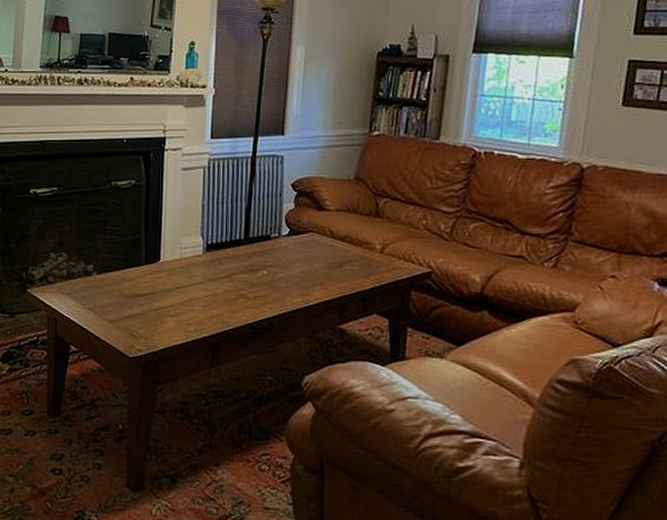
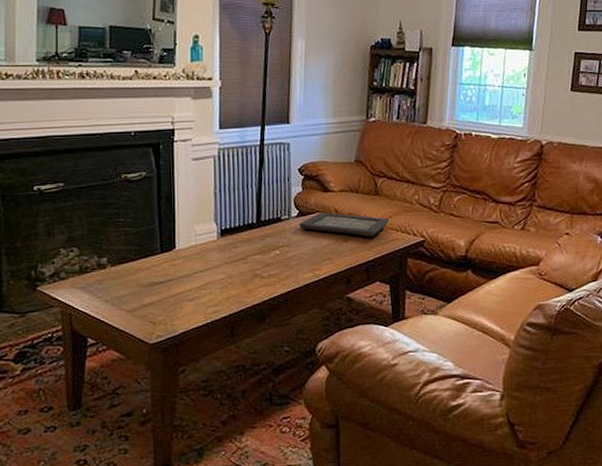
decorative tray: none [288,232,391,263] -> present [298,212,389,237]

